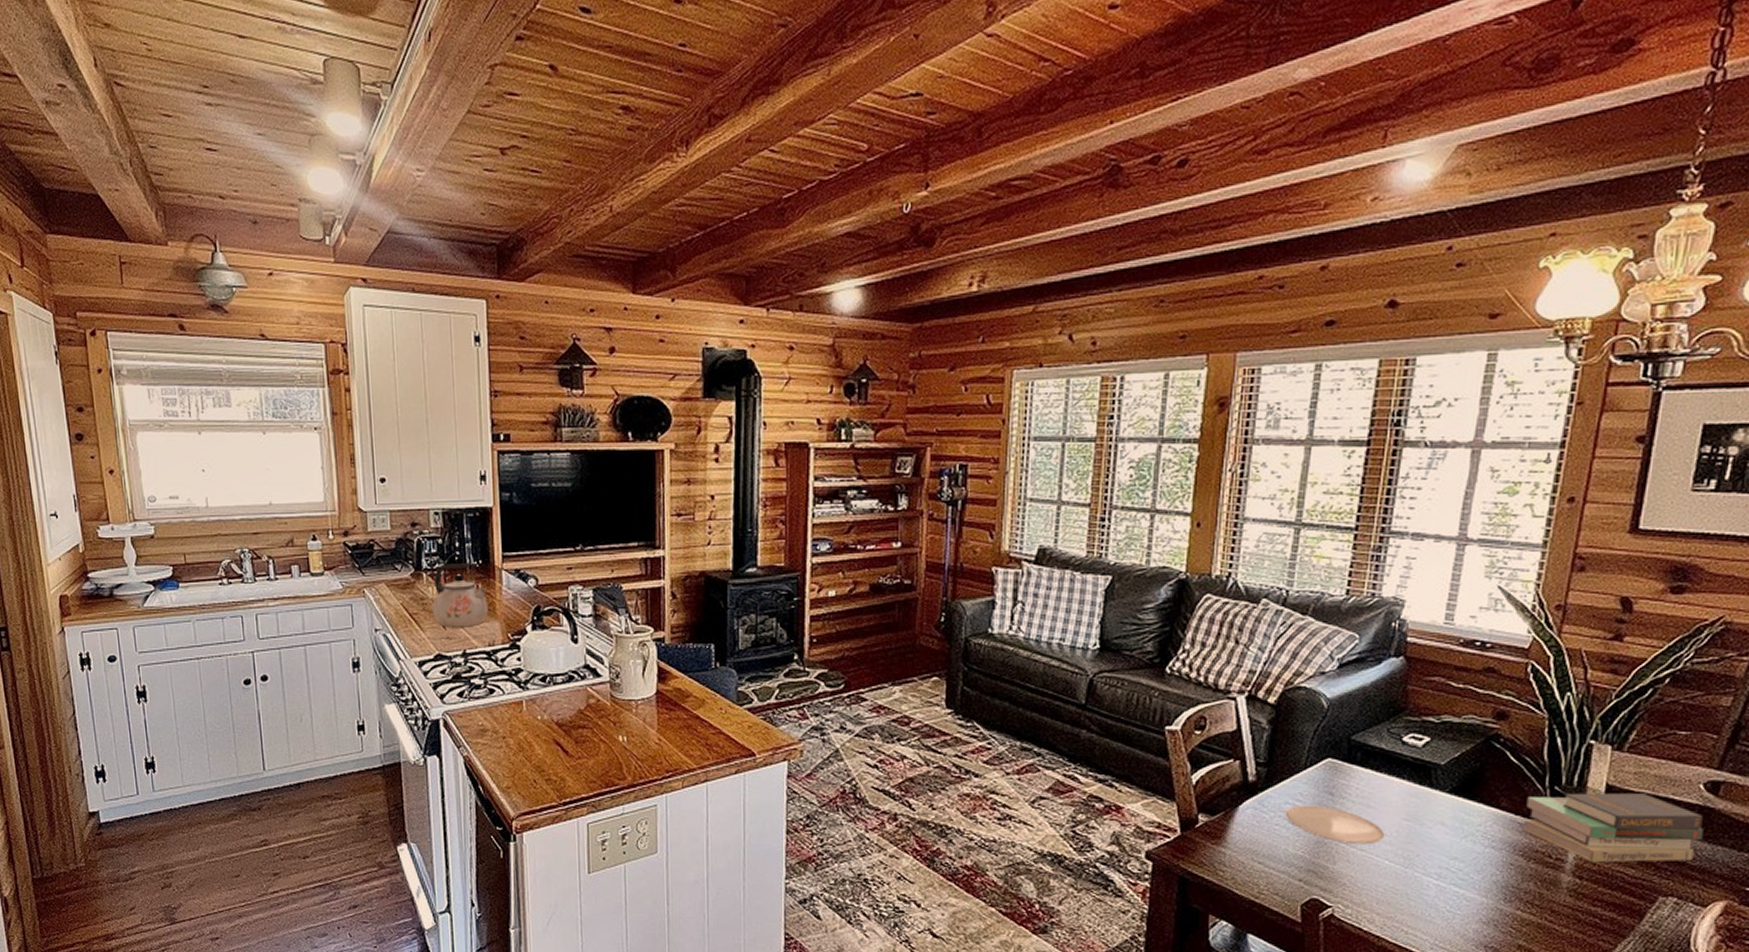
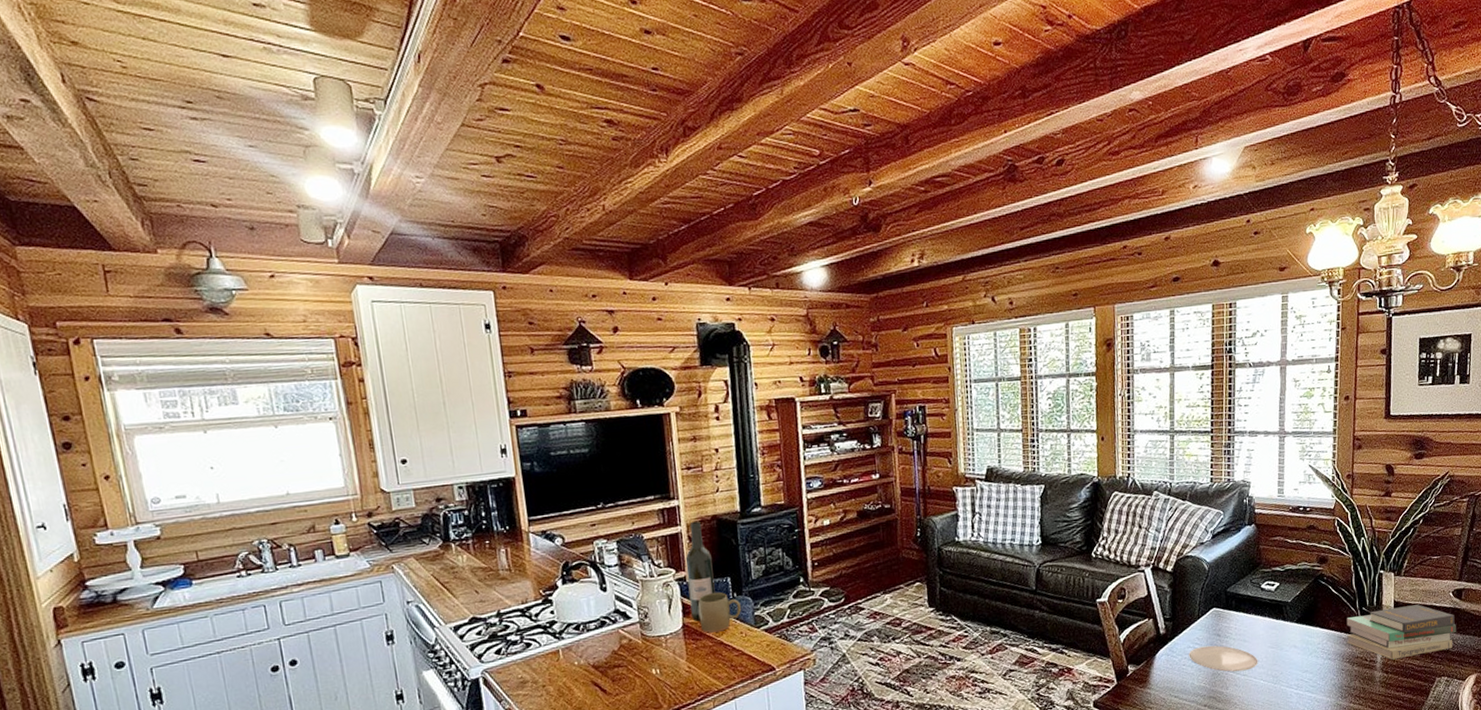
kettle: present [432,564,489,627] -> none [463,531,520,592]
wine bottle: none [666,576,696,689] -> present [685,520,715,621]
mug: none [675,659,723,704] -> present [697,592,741,633]

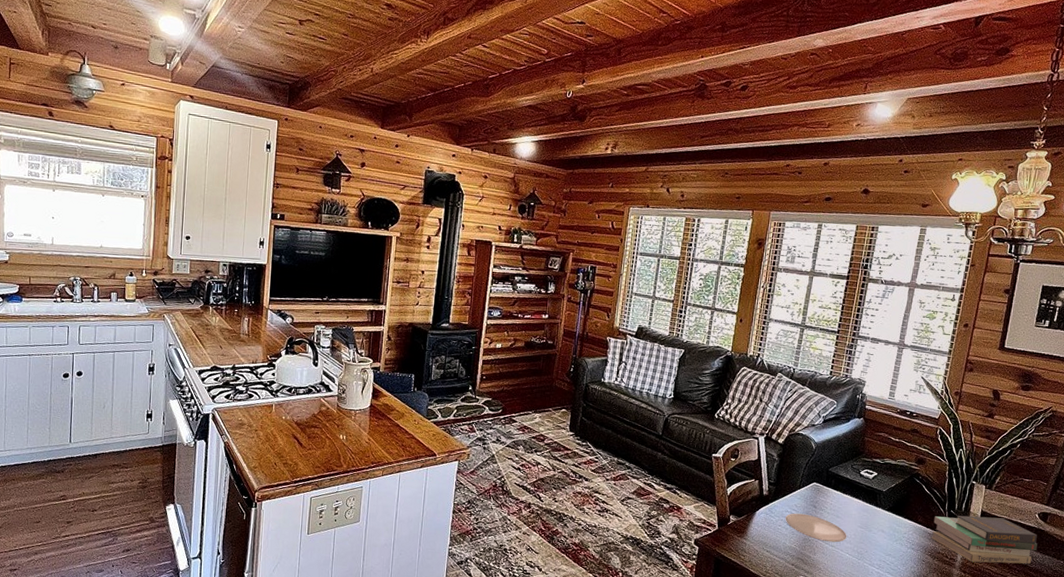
wine bottle: present [685,520,715,621] -> none [379,324,403,404]
mug: present [697,592,741,633] -> none [384,383,418,416]

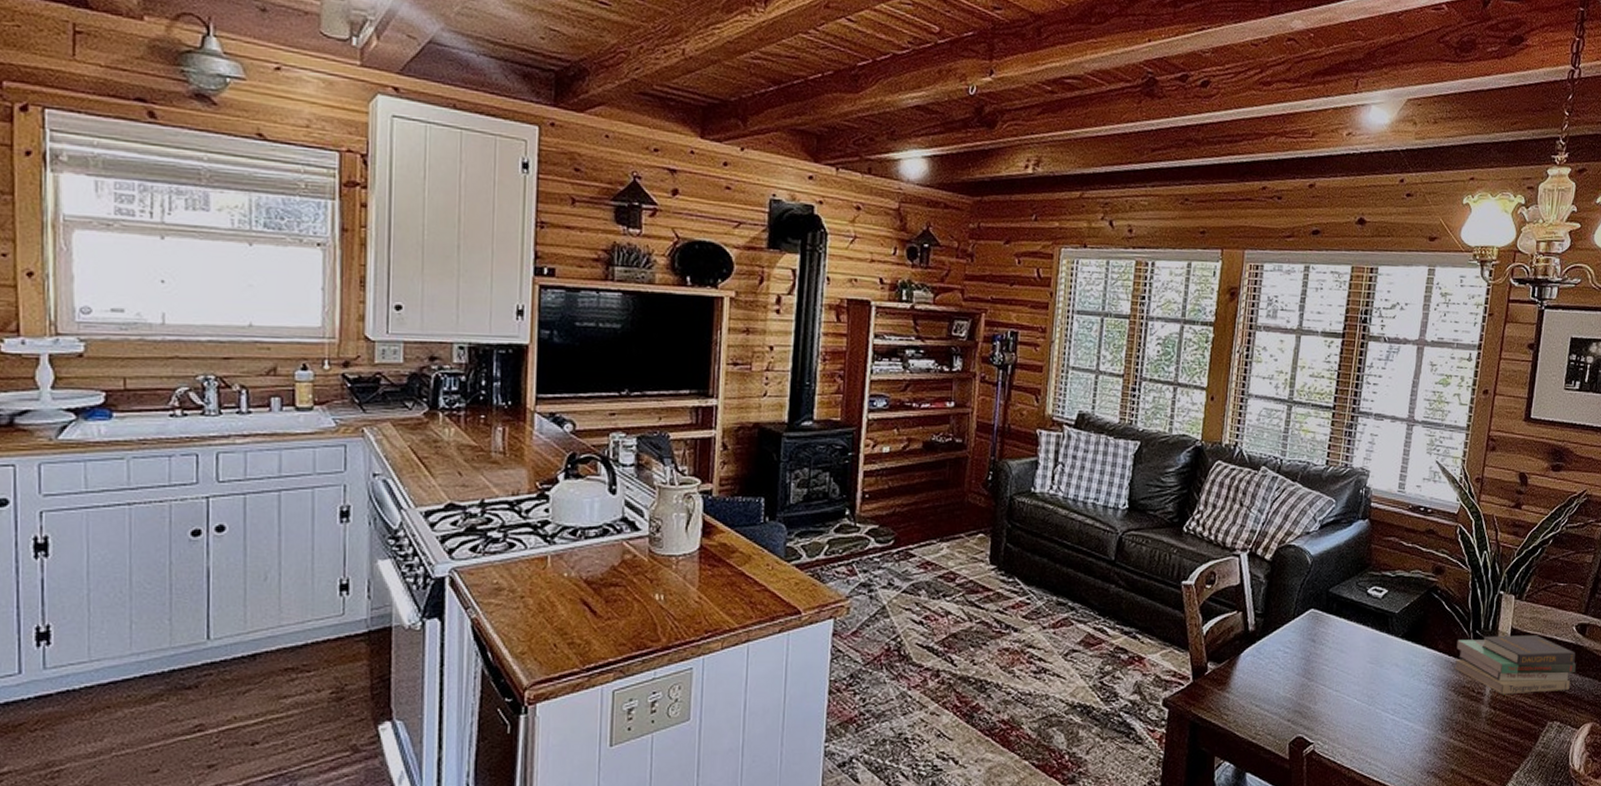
plate: present [785,513,847,543] -> none [1277,651,1354,686]

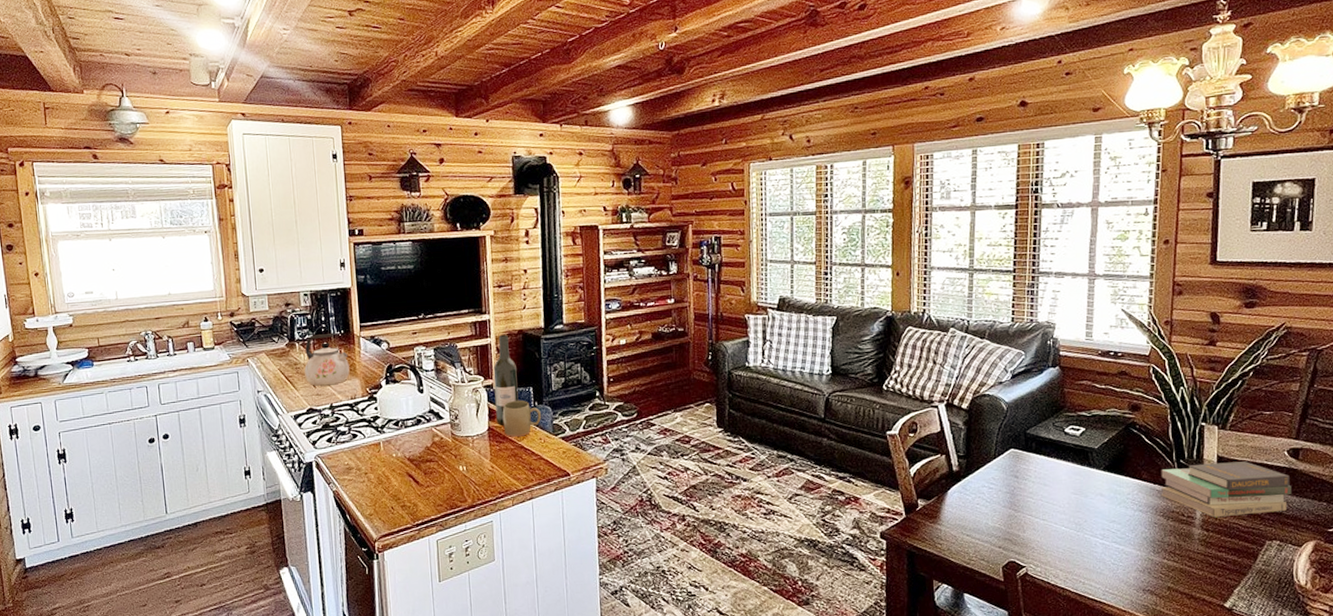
kettle: none [446,403,516,474] -> present [304,334,351,386]
wine bottle: none [712,426,746,544] -> present [493,334,519,425]
mug: none [720,512,771,560] -> present [502,400,541,437]

